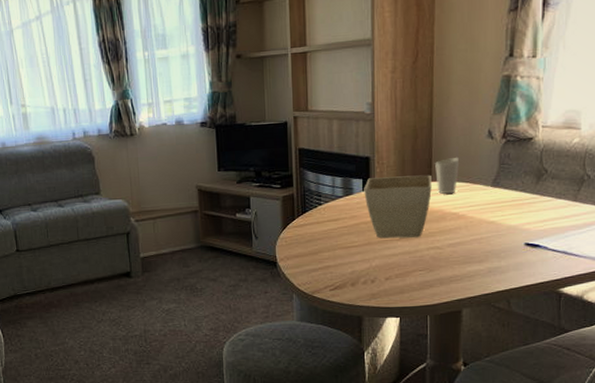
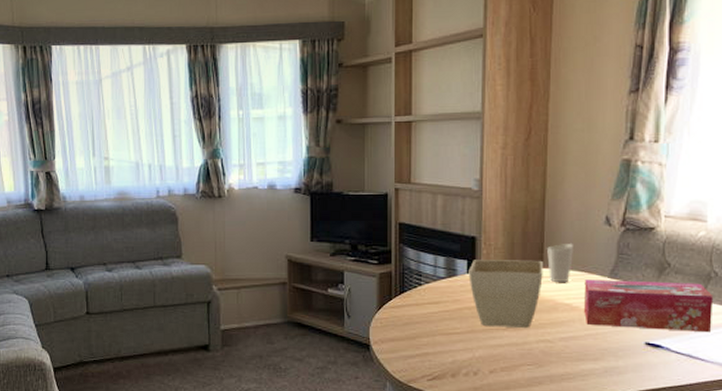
tissue box: none [469,186,586,231] -> present [584,279,714,333]

